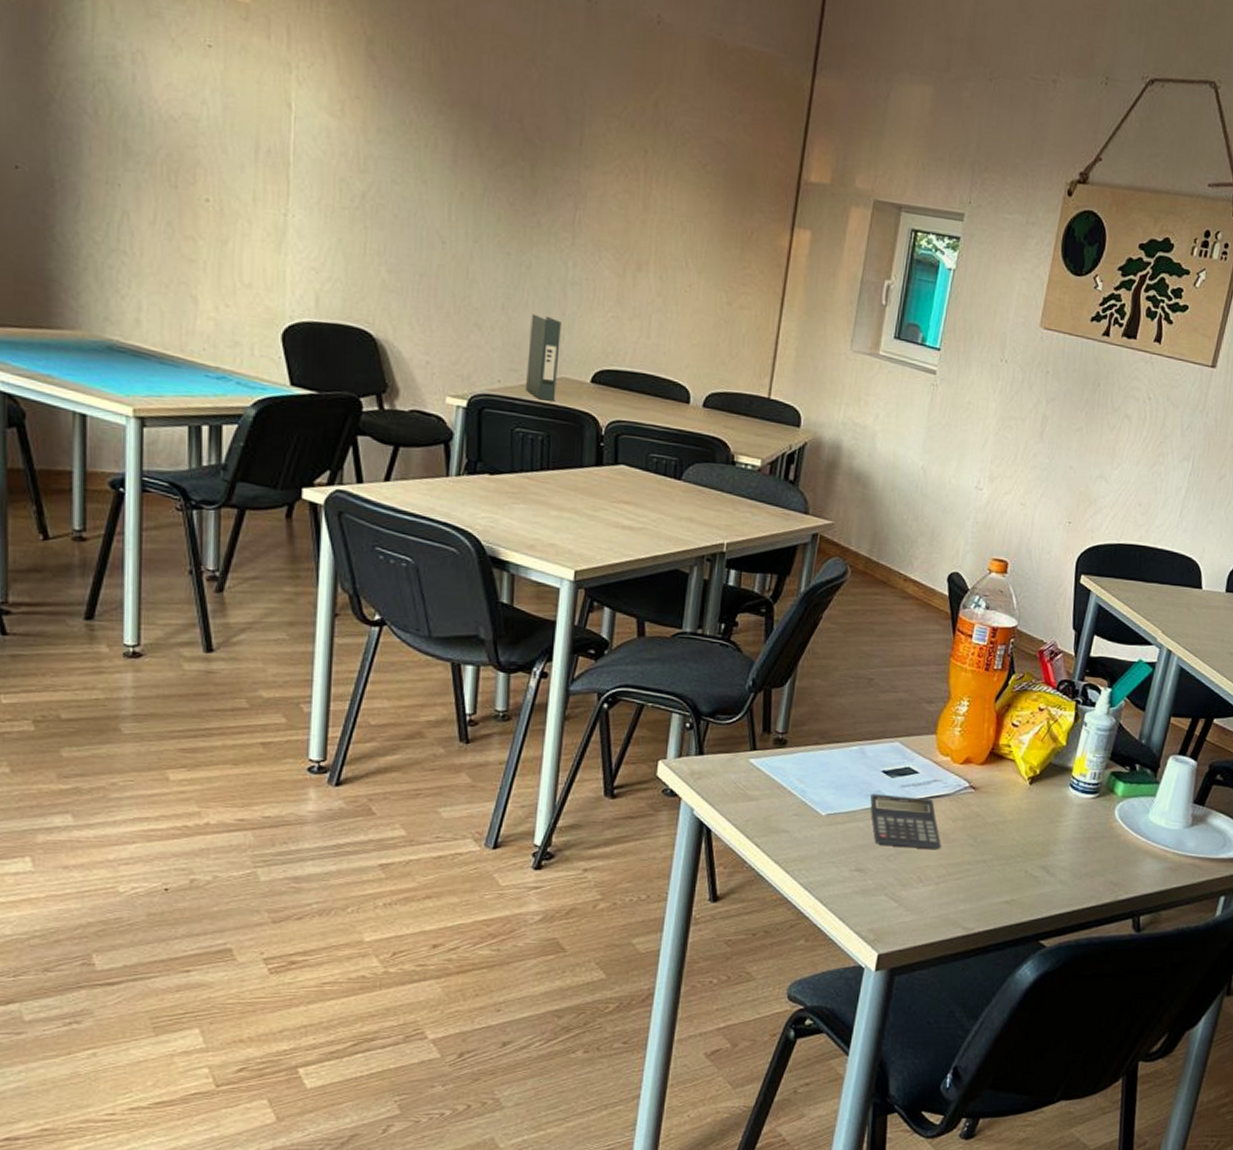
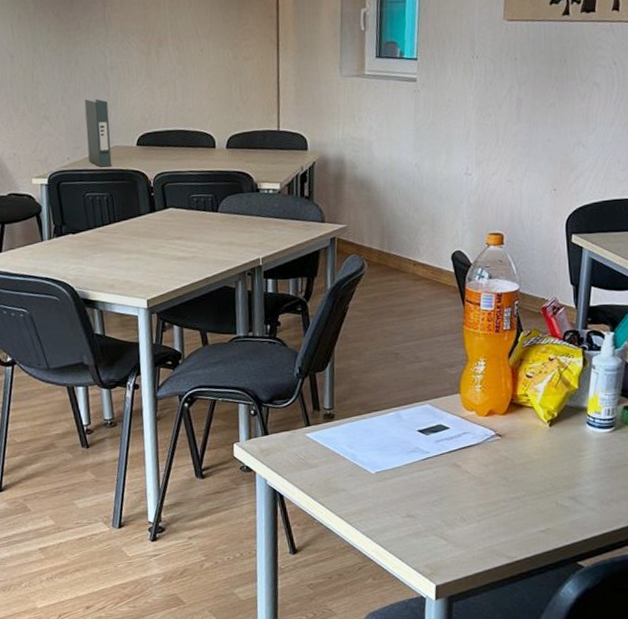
calculator: present [870,793,941,850] -> none [411,449,478,494]

